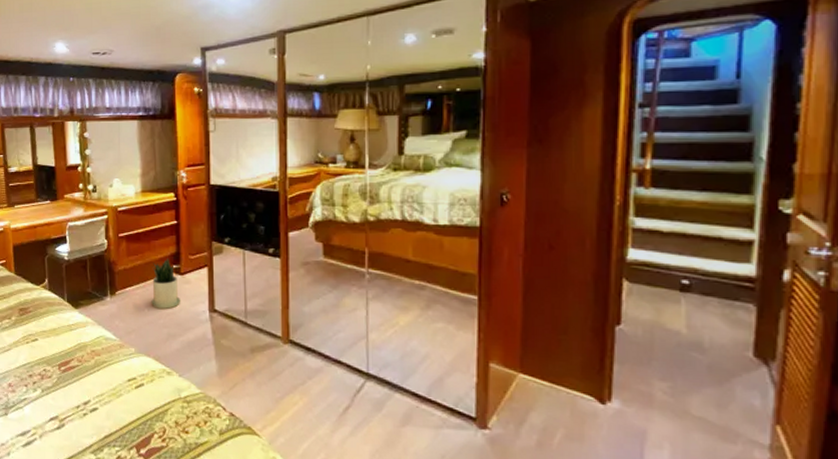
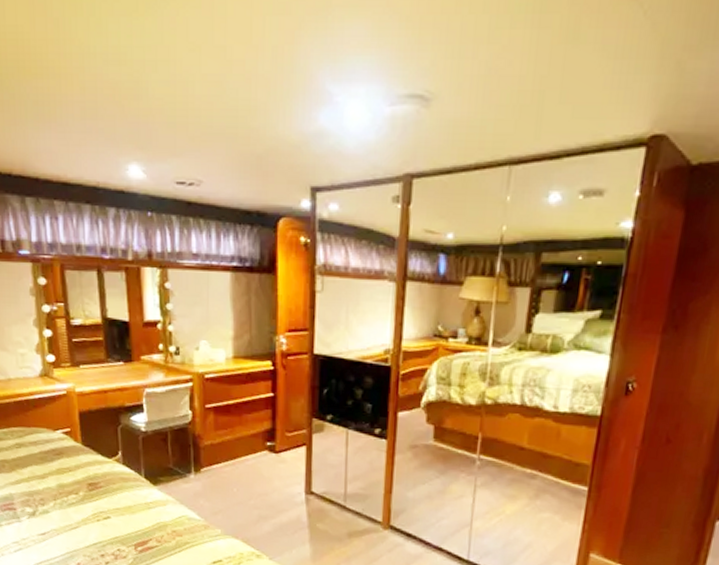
planter: present [151,258,181,309] -> none [241,434,275,489]

